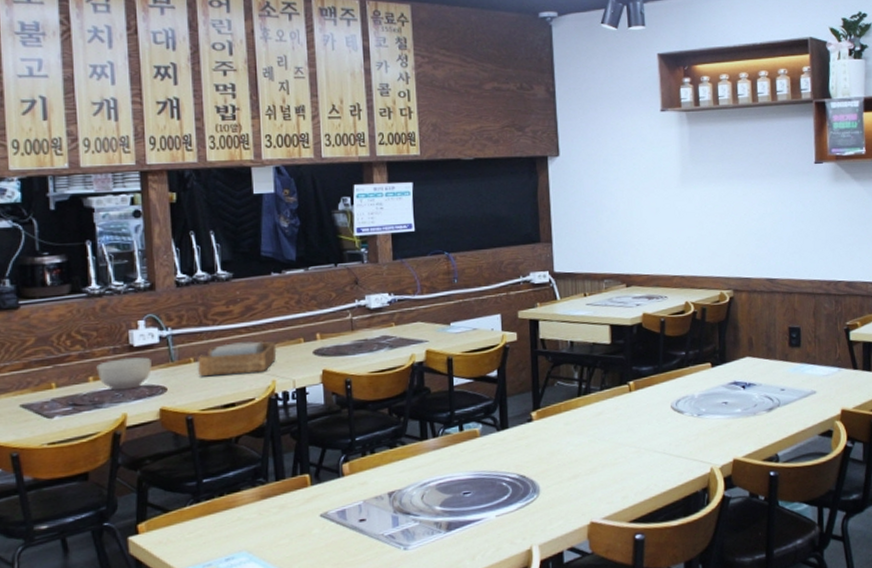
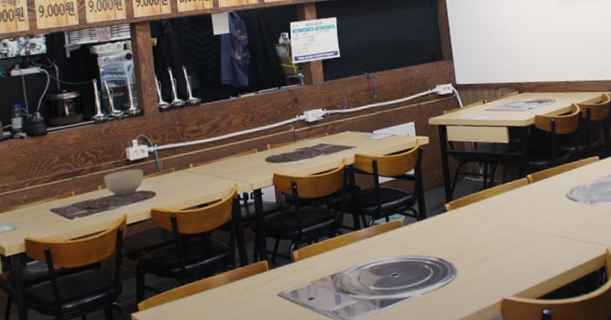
napkin holder: present [197,341,277,377] -> none [177,152,237,183]

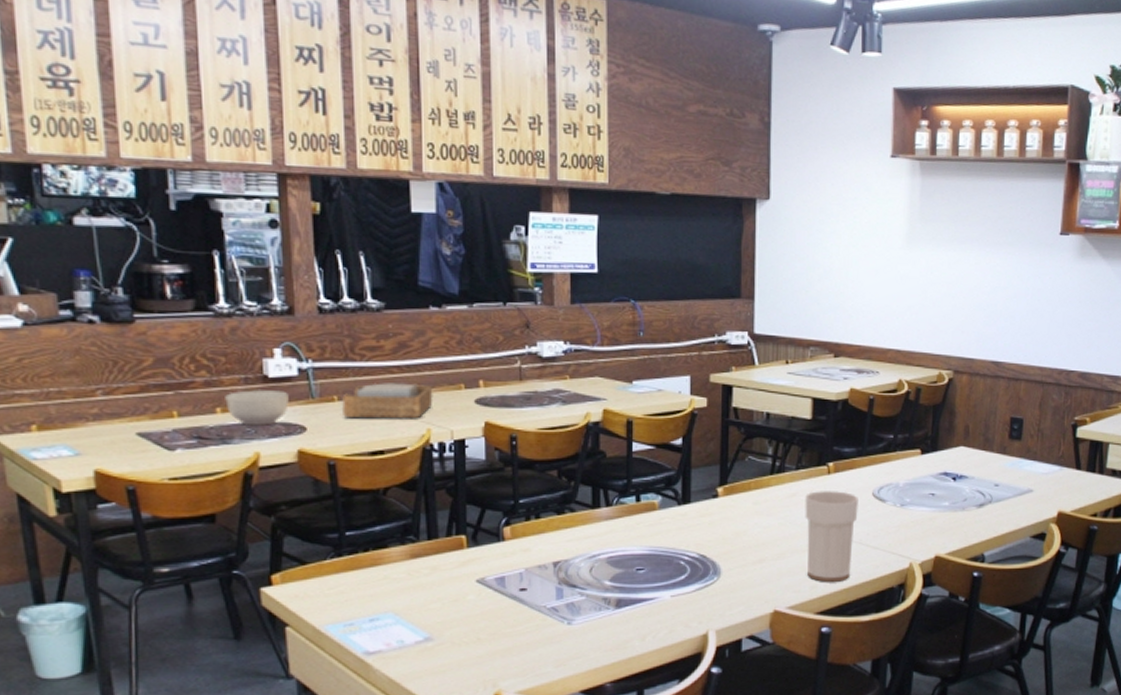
napkin holder: none [177,152,237,183] -> present [341,383,433,419]
cup: none [513,196,560,272] -> present [805,491,858,582]

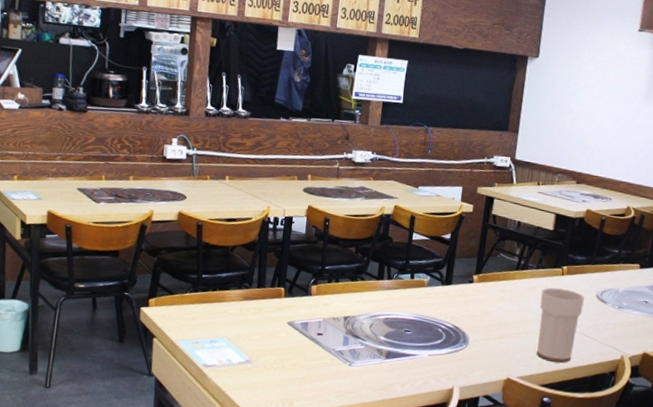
bowl: present [225,390,289,427] -> none [136,166,178,193]
napkin holder: present [341,383,433,419] -> none [211,169,275,198]

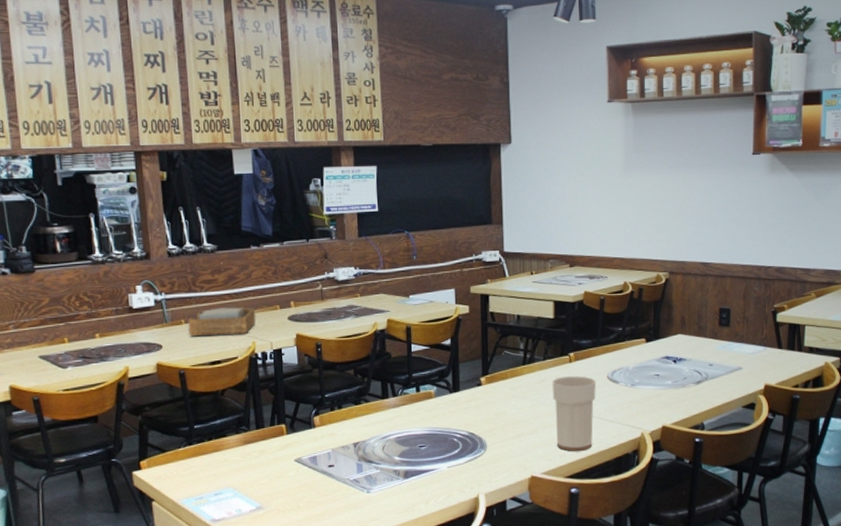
napkin holder: none [211,169,275,198] -> present [187,307,256,337]

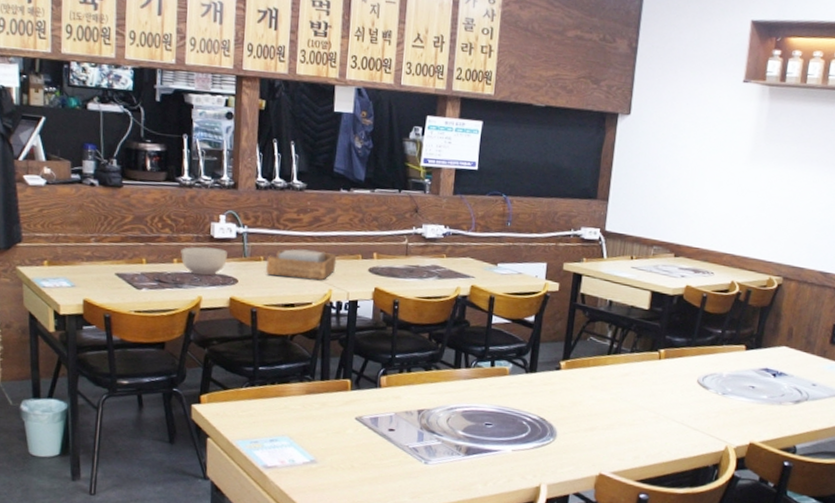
bowl: none [101,318,149,347] -> present [180,246,227,276]
cup: present [552,376,596,451] -> none [632,373,684,456]

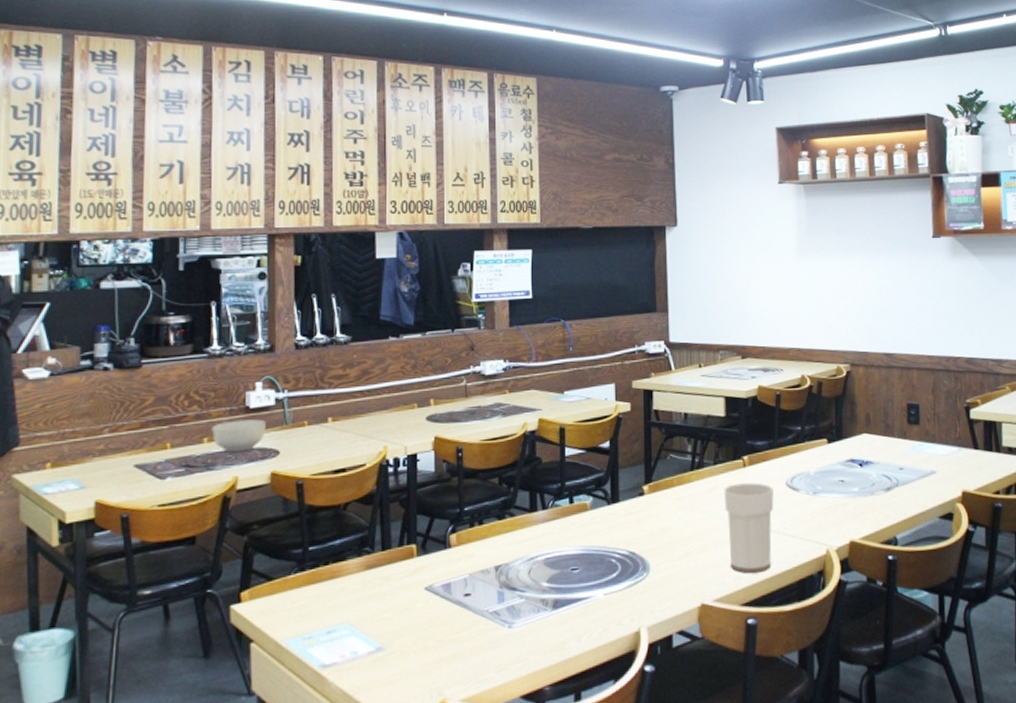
napkin holder: present [265,249,337,280] -> none [310,405,390,441]
cup: none [632,373,684,456] -> present [724,483,774,573]

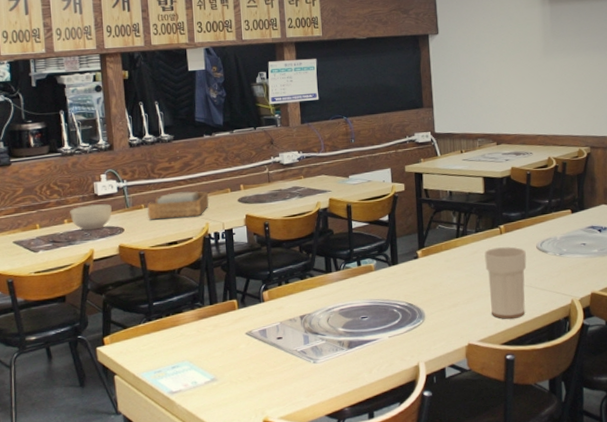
napkin holder: none [310,405,390,441] -> present [147,191,209,220]

